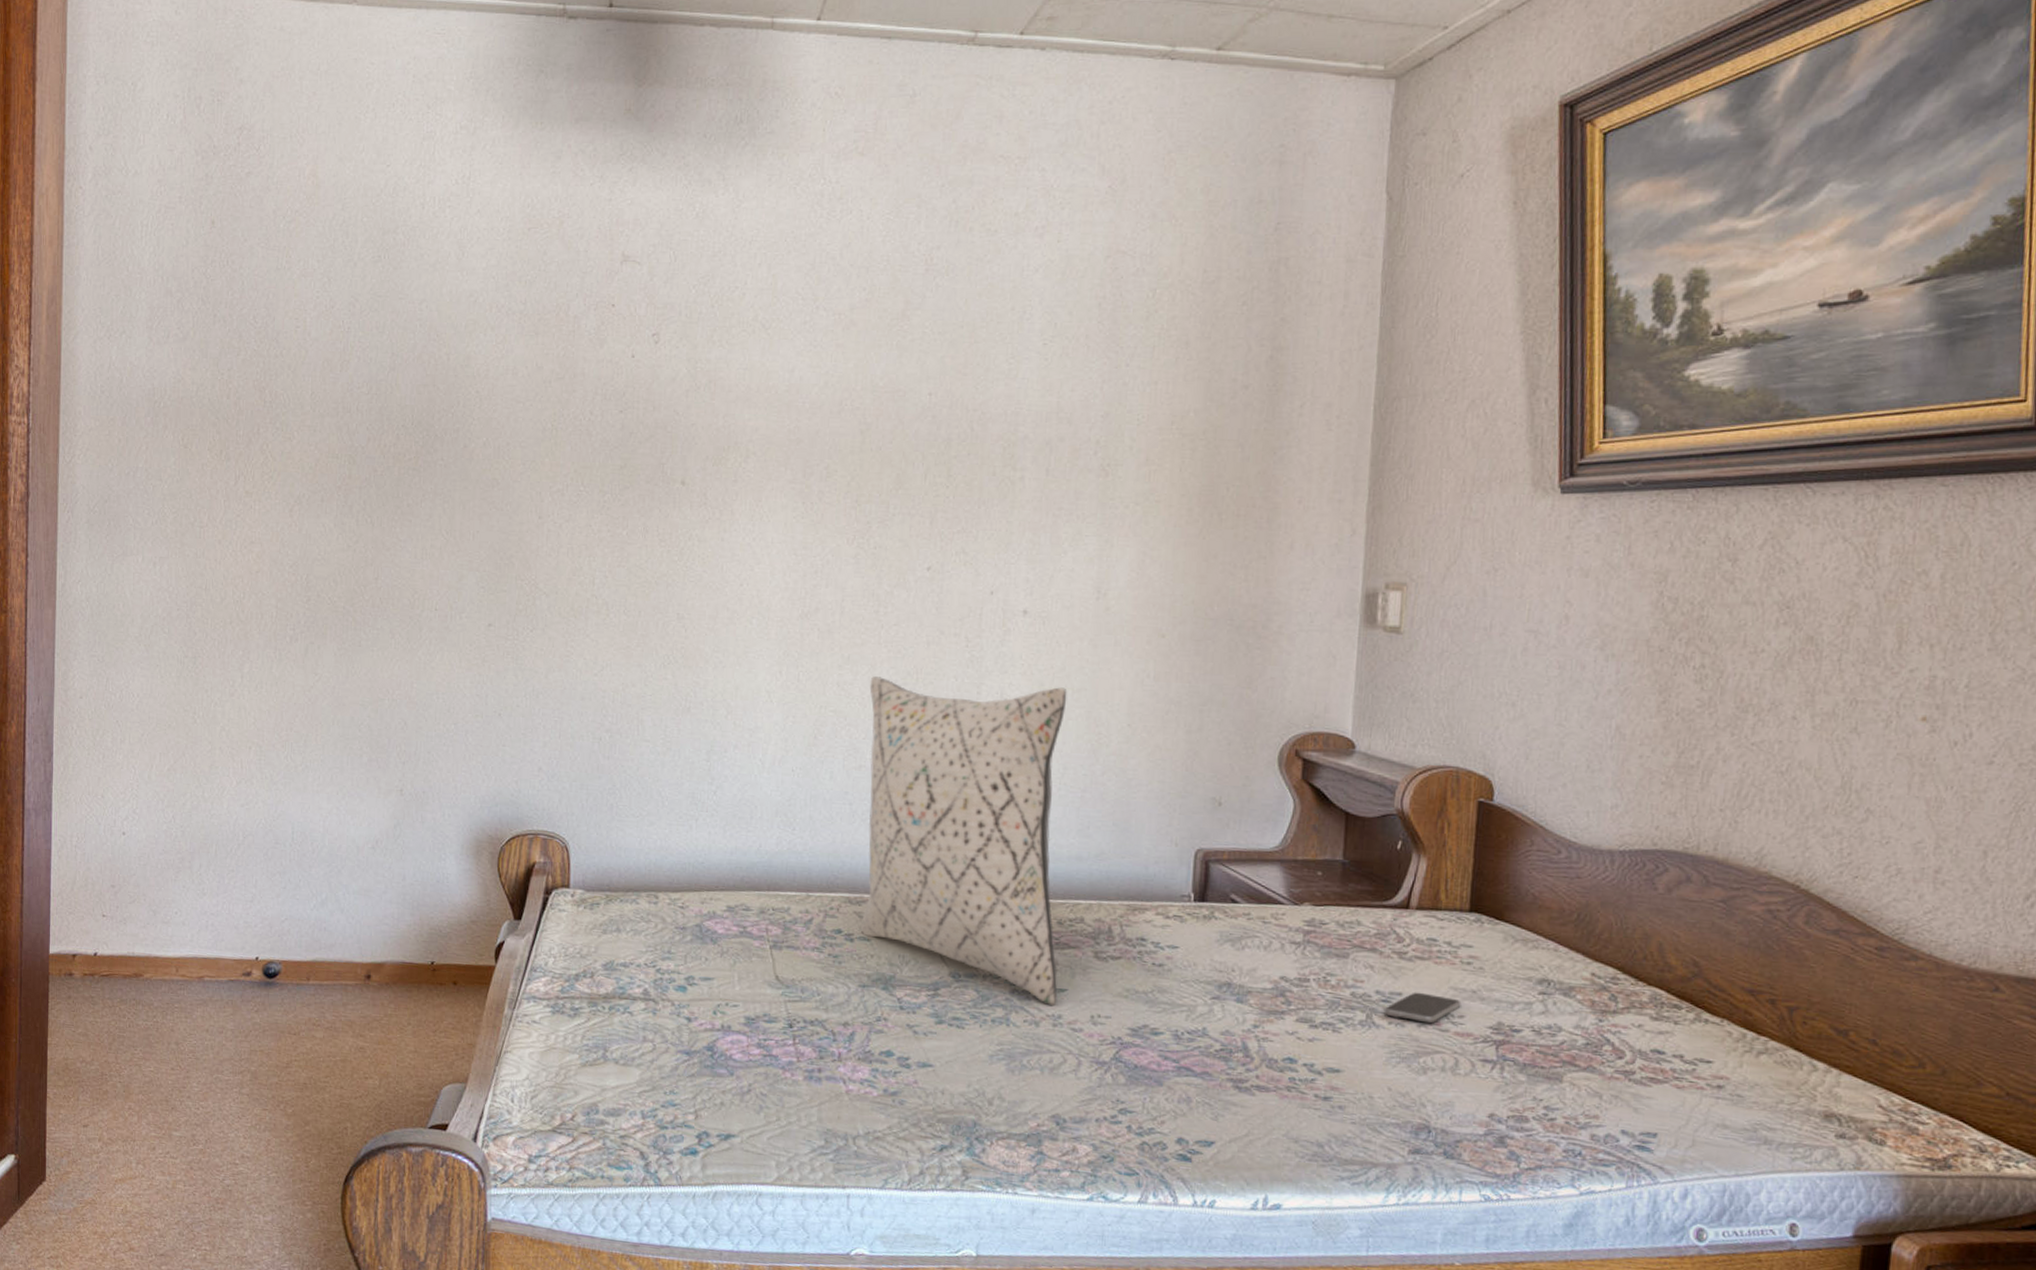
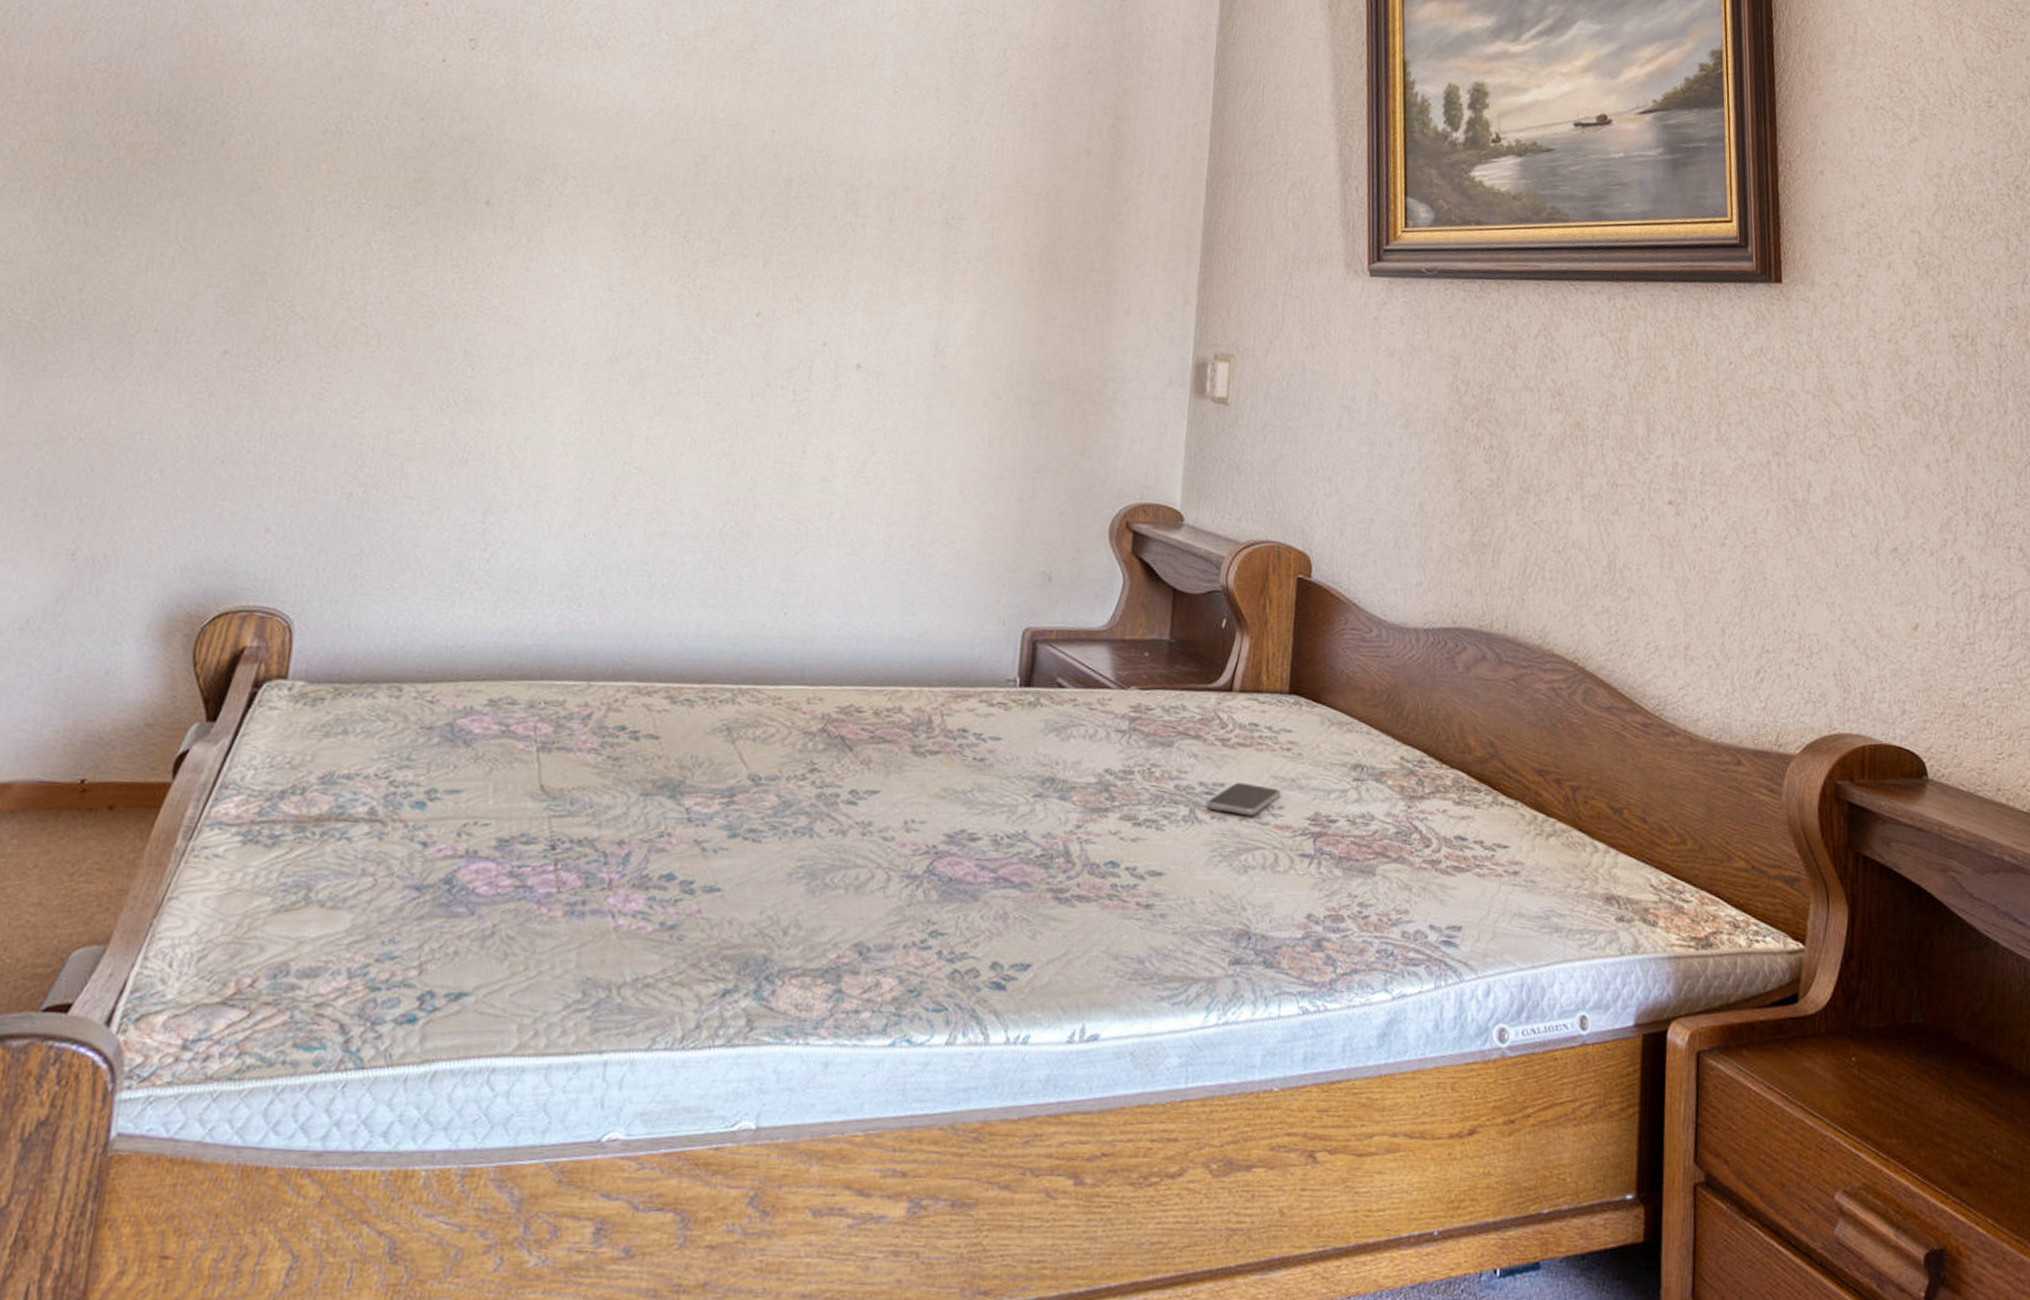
pillow: present [861,676,1067,1005] -> none [649,430,898,810]

